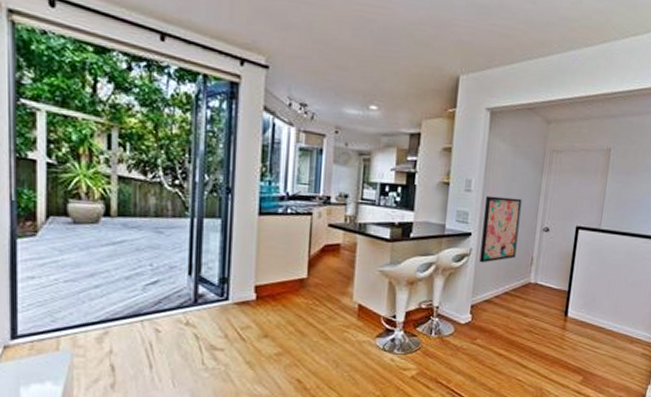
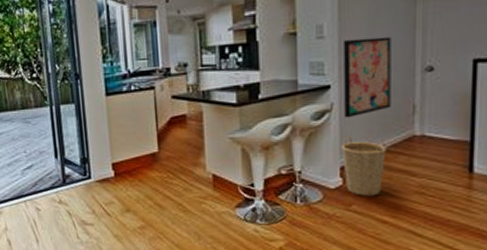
basket: none [473,278,509,332] -> present [341,136,387,196]

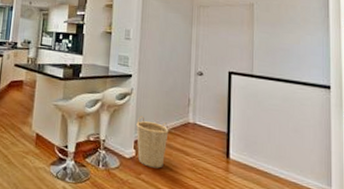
wall art: present [344,36,391,118] -> none [140,43,176,102]

